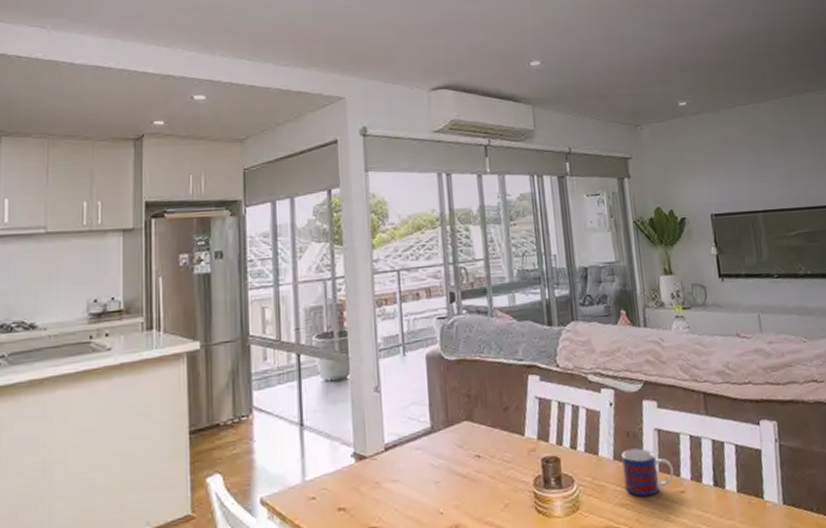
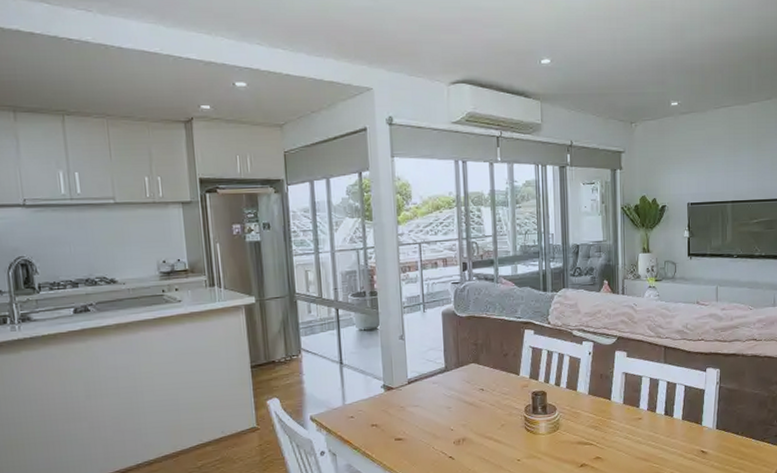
mug: present [621,448,675,497] -> none [595,386,635,421]

